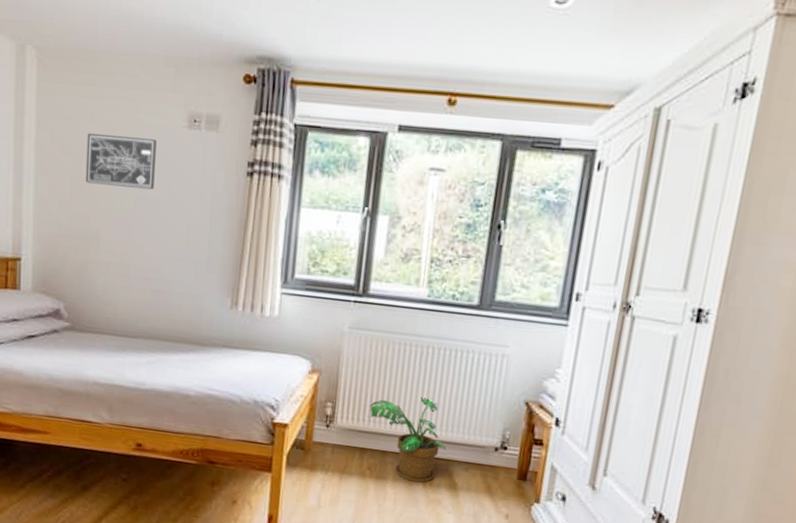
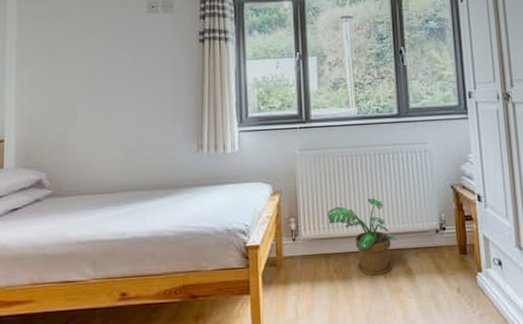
wall art: present [85,132,157,190] -> none [62,25,122,67]

